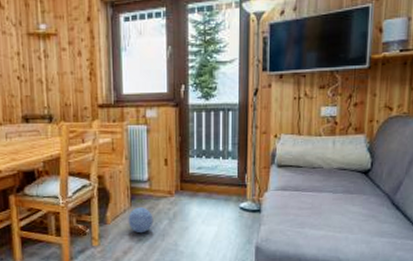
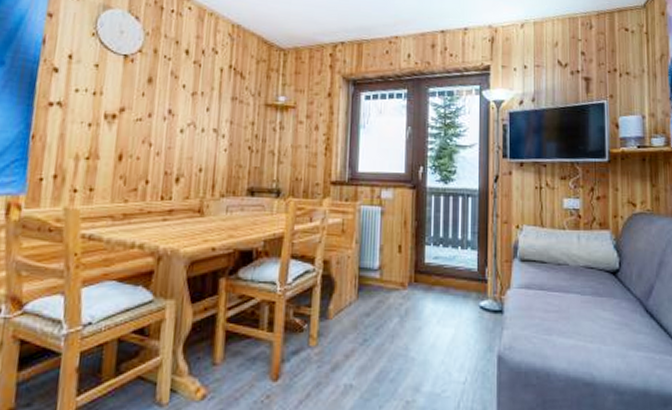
ball: present [128,207,154,234] -> none [353,301,383,333]

